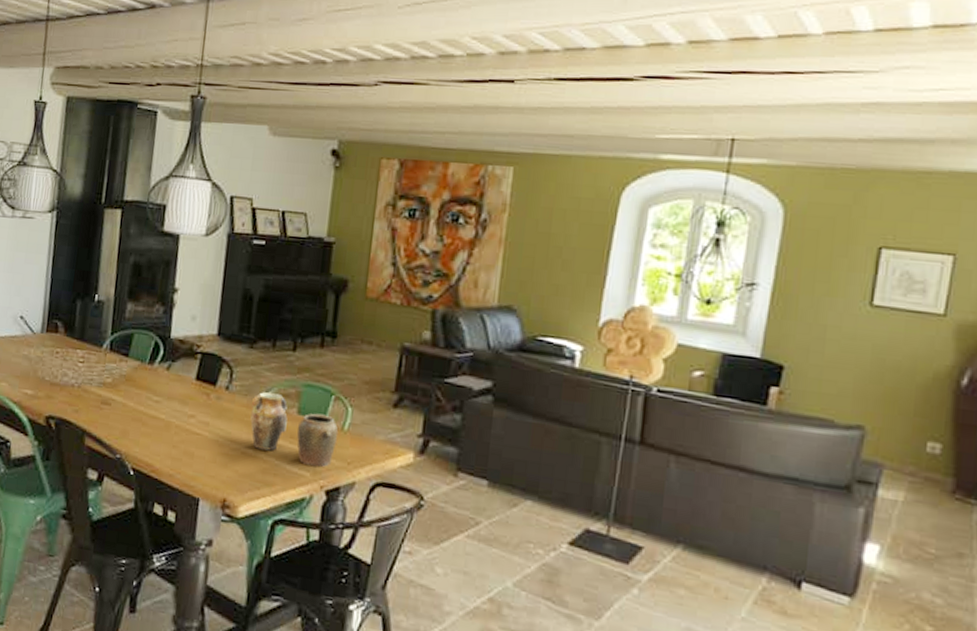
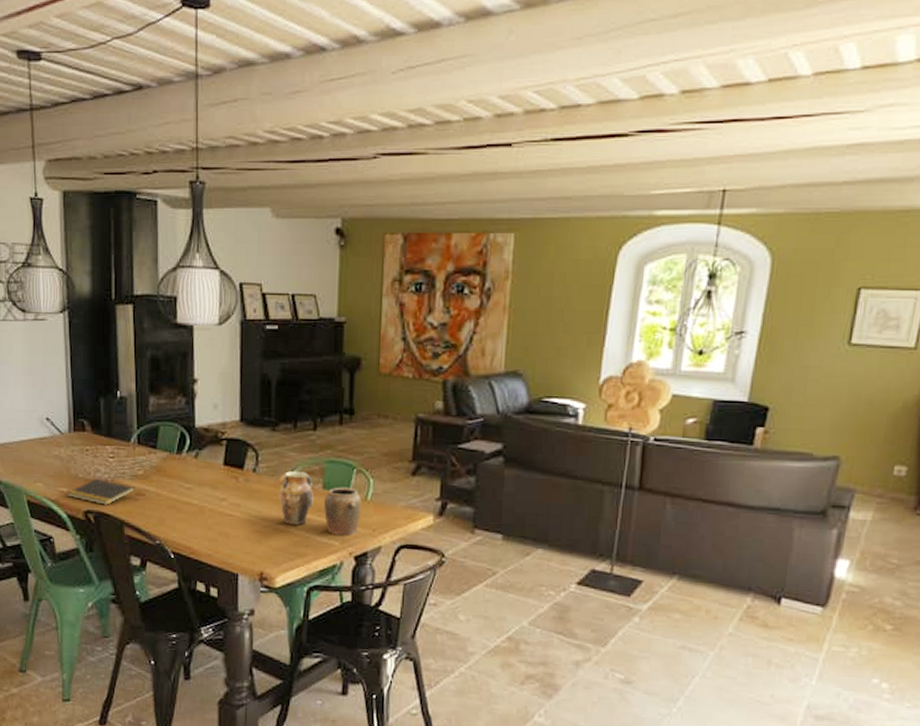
notepad: none [30,382,102,412] -> present [66,478,135,505]

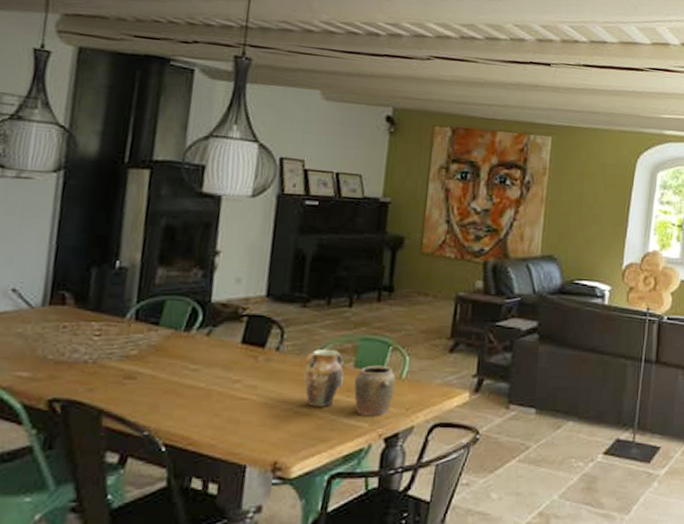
notepad: present [66,478,135,505] -> none [26,359,124,392]

